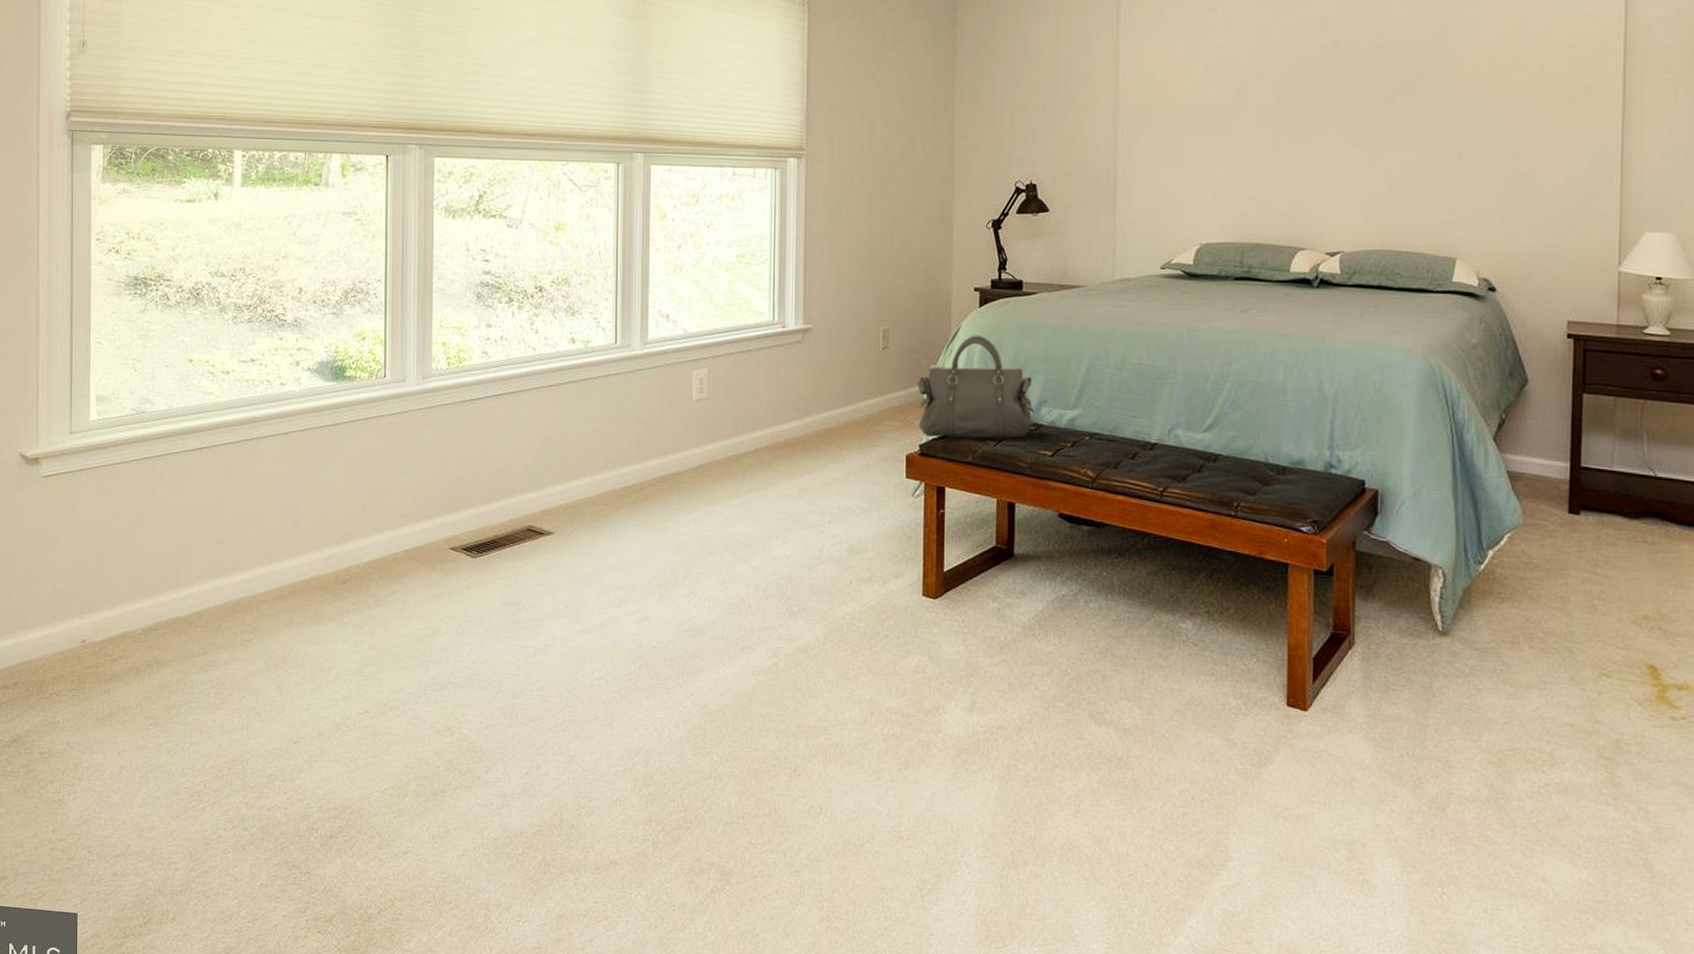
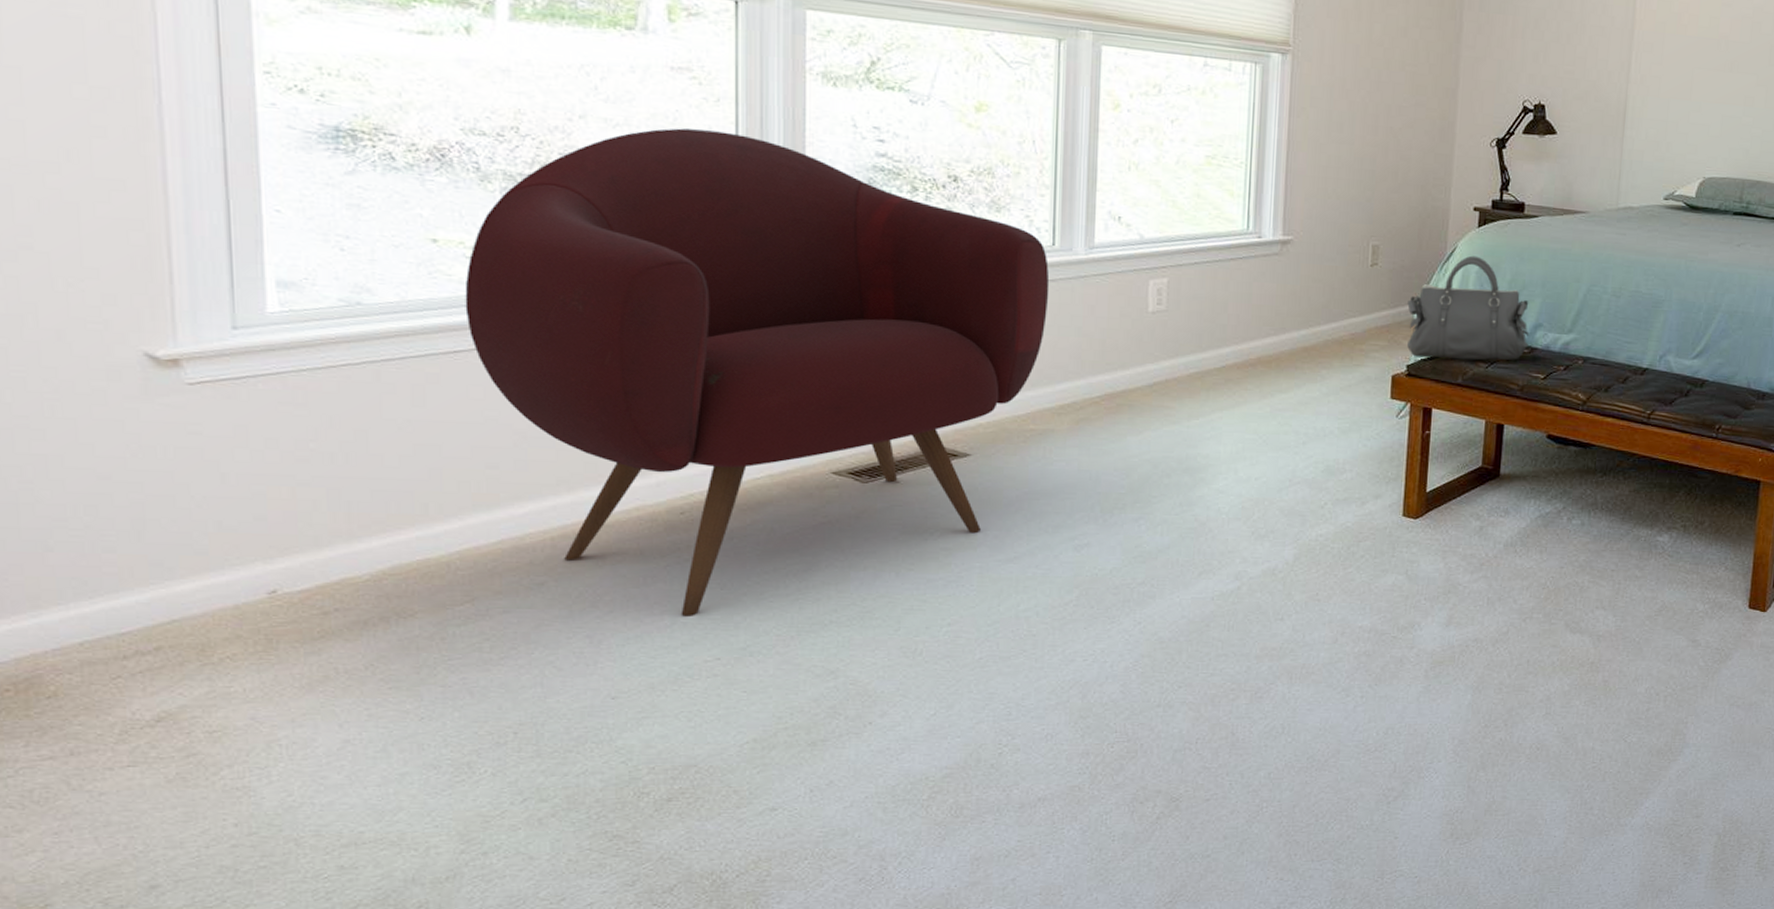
armchair: none [208,261,613,673] -> present [465,128,1050,616]

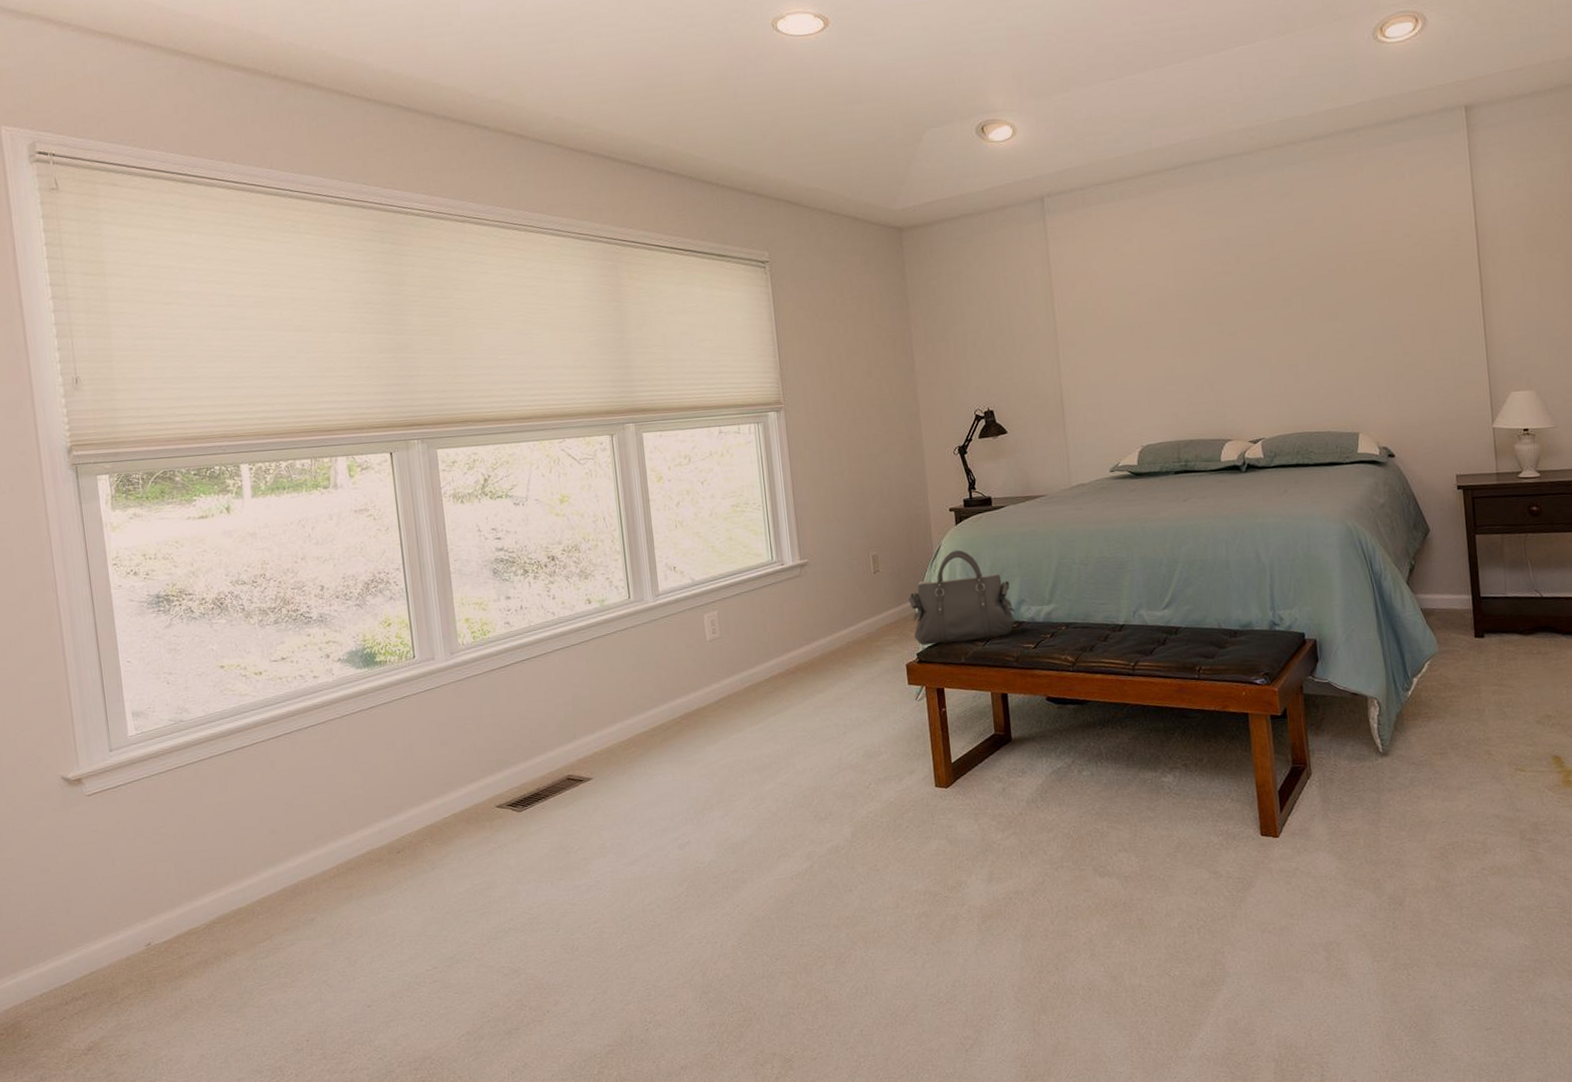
armchair: present [465,128,1050,616] -> none [243,552,633,935]

